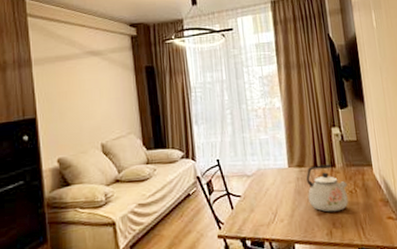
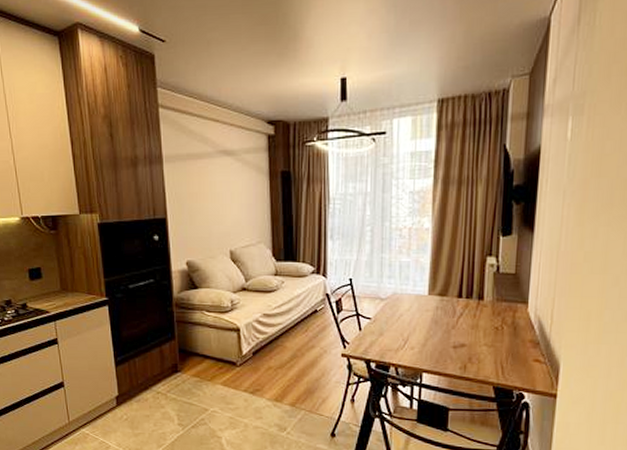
kettle: present [306,164,349,212] -> none [445,296,494,347]

